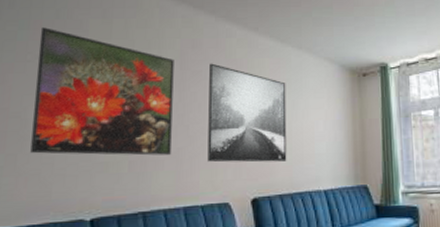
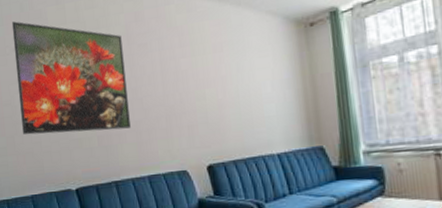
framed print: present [207,63,287,163] -> none [153,34,237,132]

